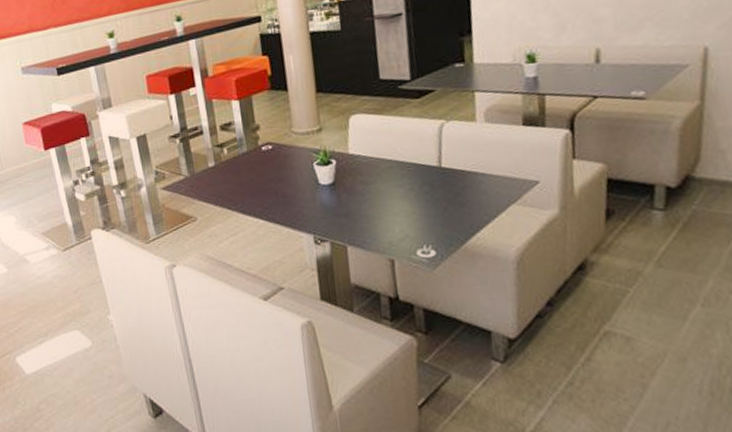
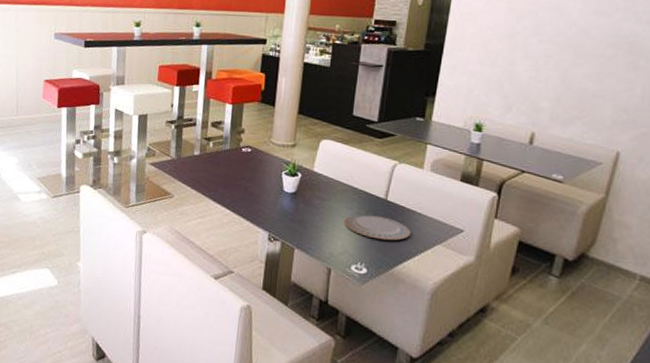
plate: none [396,186,478,215] -> present [344,215,411,241]

